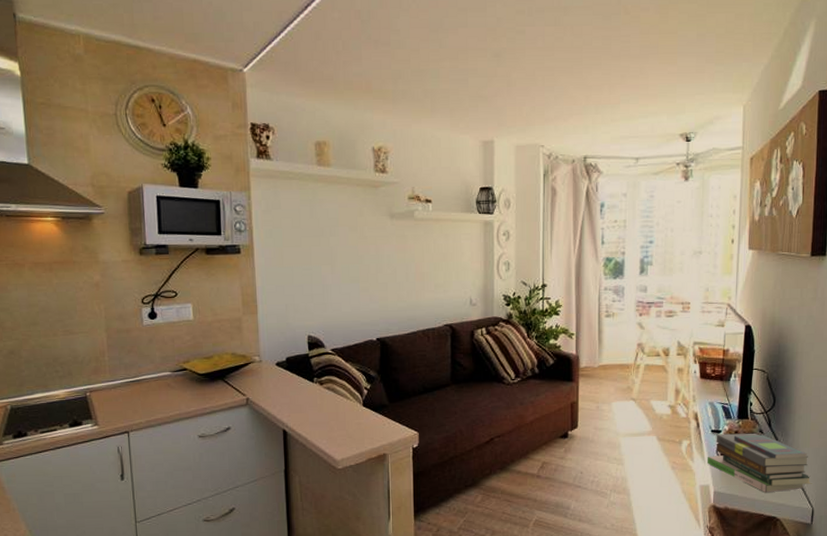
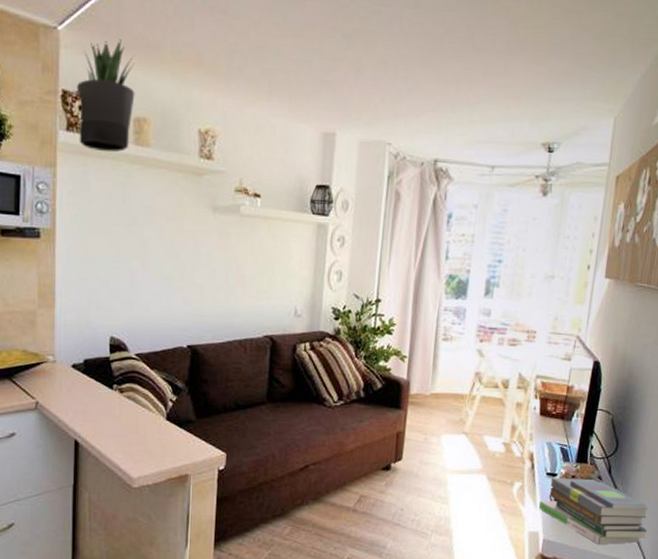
planter: none [262,75,315,174] -> present [76,39,135,153]

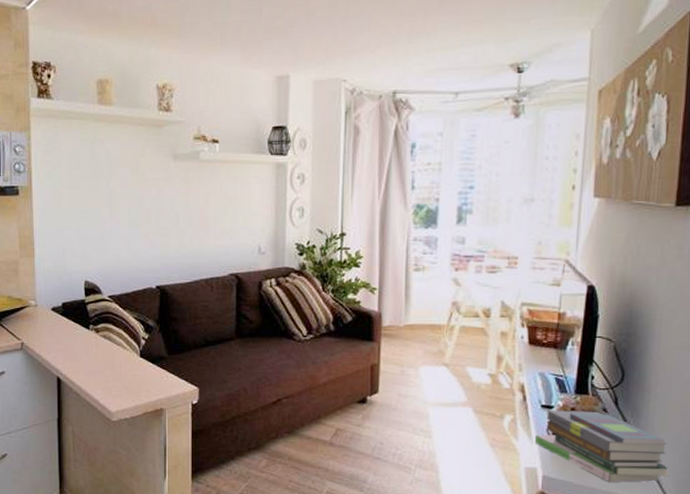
planter: present [76,39,135,153] -> none [44,11,97,114]

